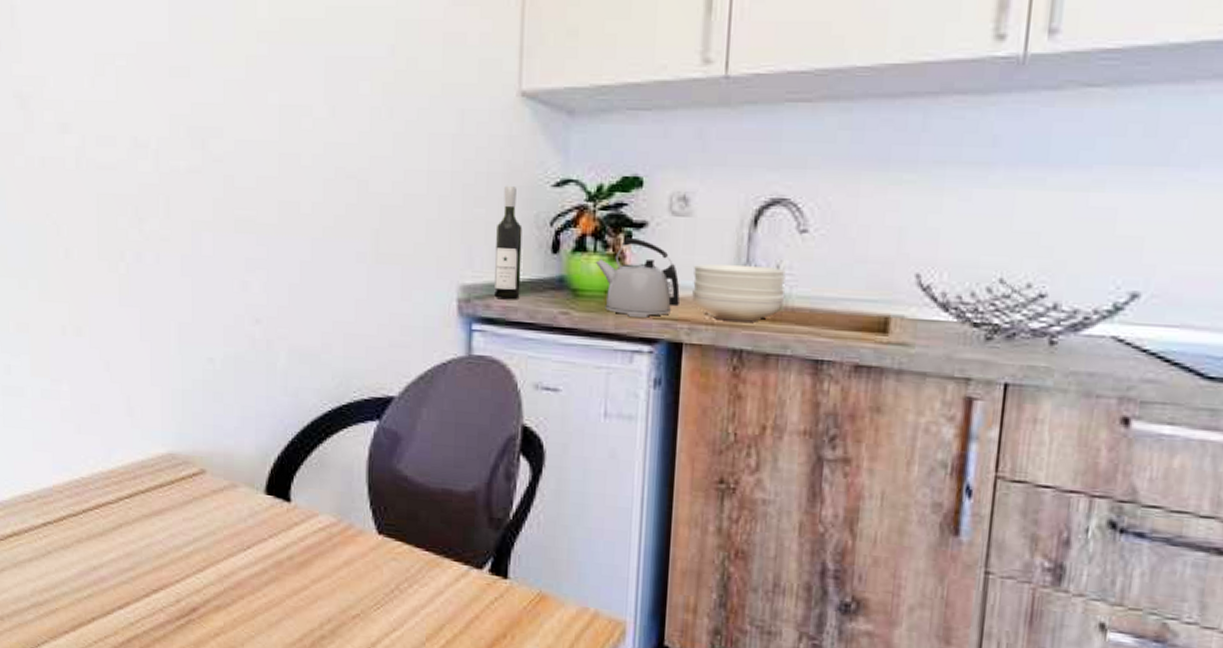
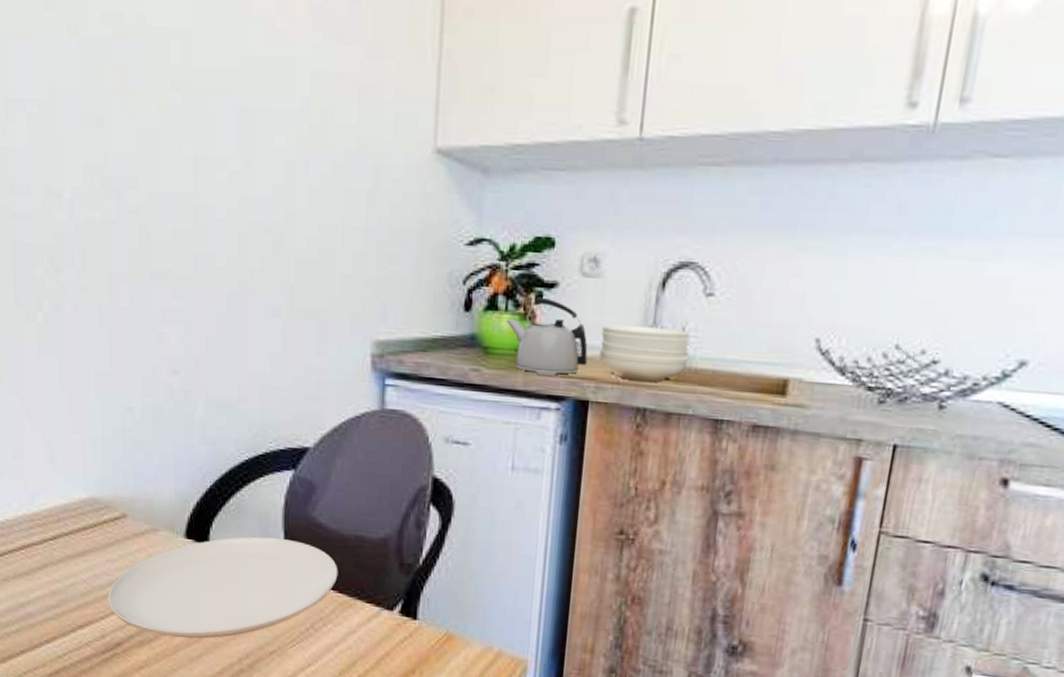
plate: none [184,491,425,602] -> present [108,536,338,639]
bottle: present [494,185,523,300] -> none [407,242,436,356]

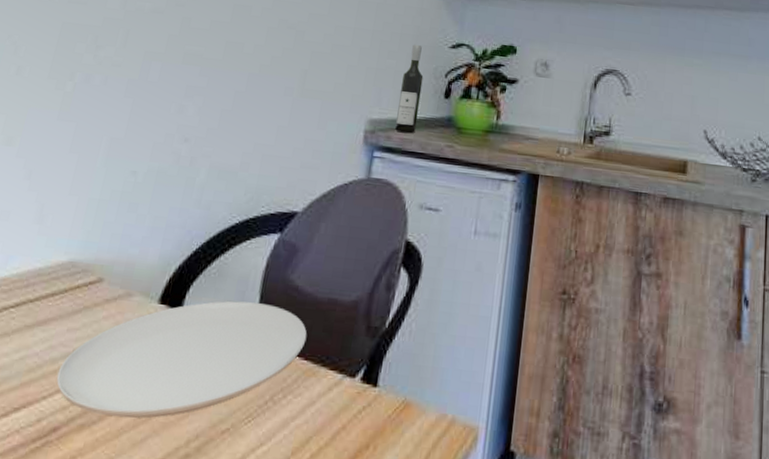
bottle: none [407,242,436,356] -> present [395,44,424,134]
kettle: present [506,296,588,377] -> none [476,89,539,154]
bowl: present [599,324,692,382] -> none [547,113,616,161]

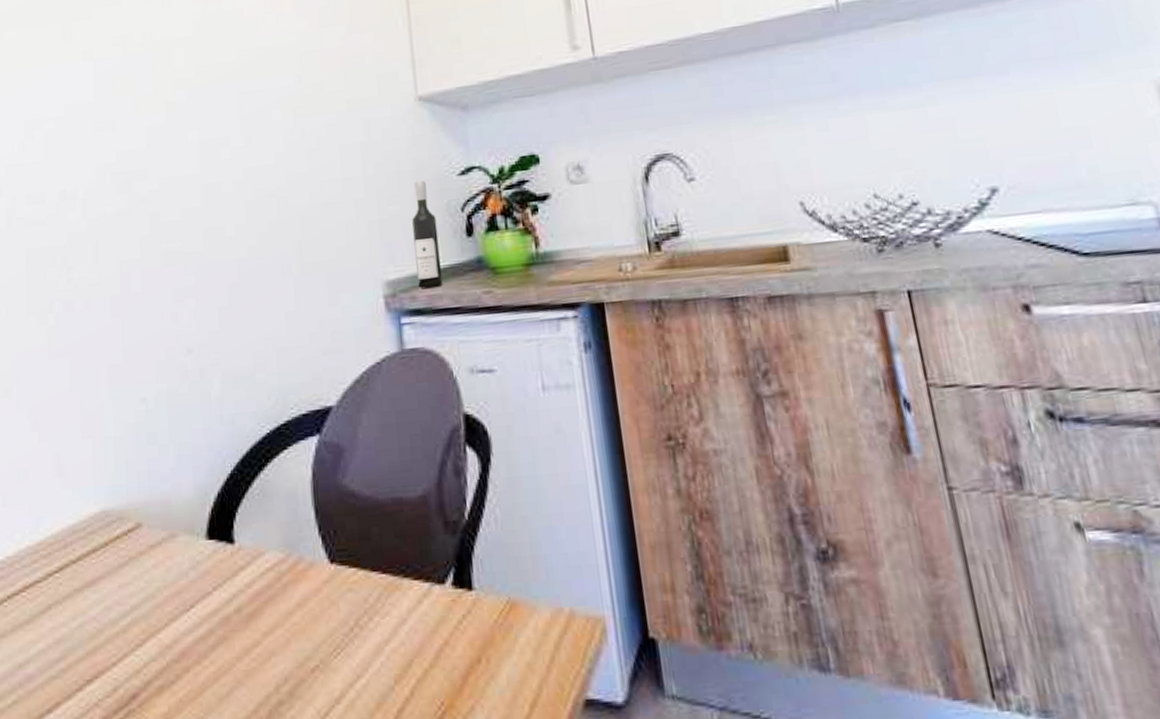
plate: present [56,301,307,418] -> none [121,518,379,673]

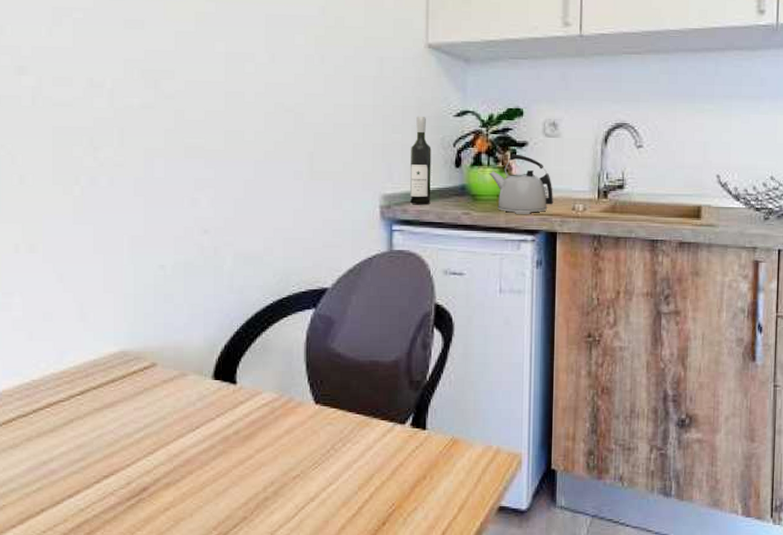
kettle: none [508,210,594,287] -> present [489,153,554,215]

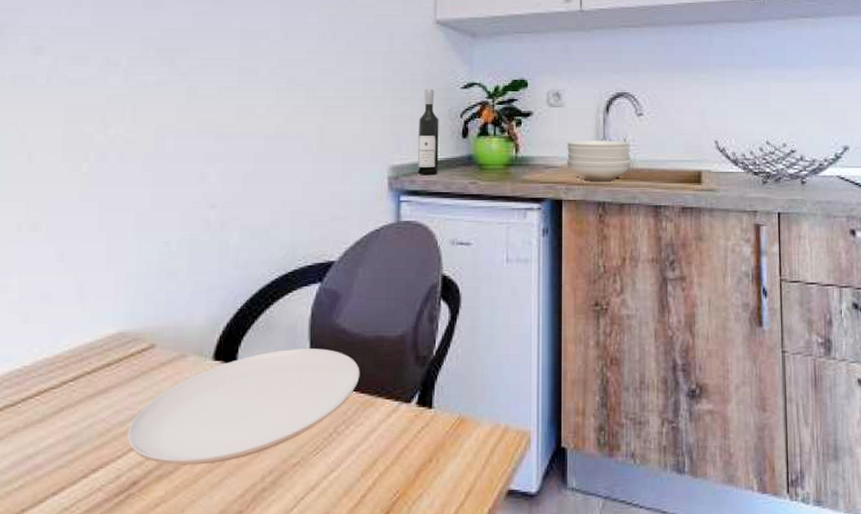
plate: none [135,371,356,475] -> present [127,348,360,465]
kettle: present [489,153,554,215] -> none [495,123,559,184]
bowl: none [561,171,630,214] -> present [566,140,632,181]

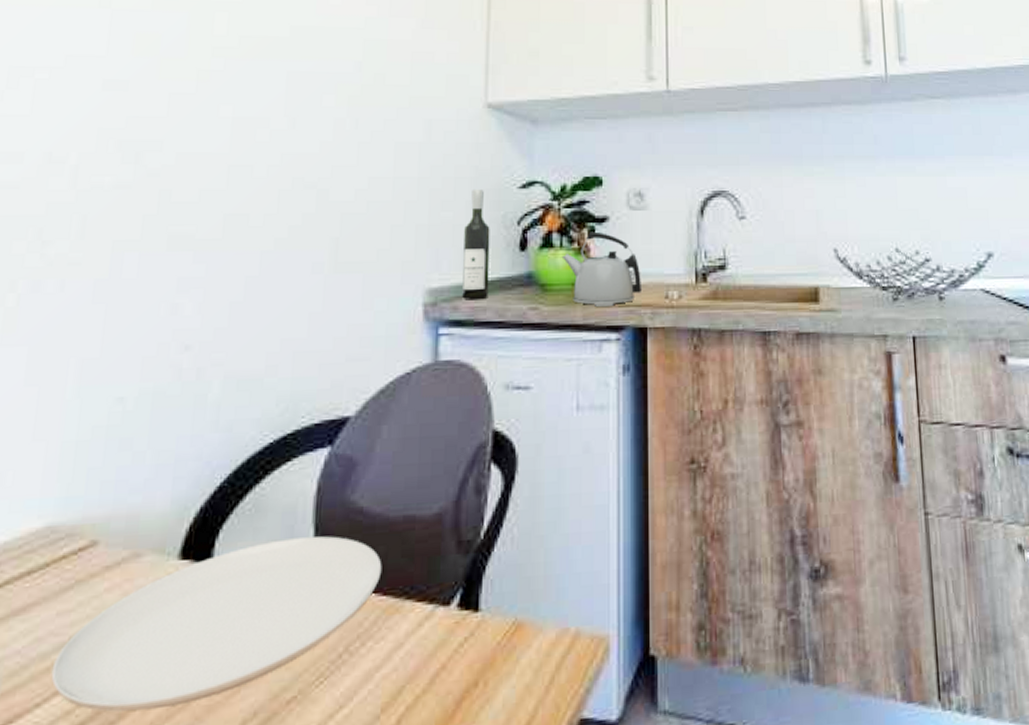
kettle: none [495,123,559,184] -> present [561,231,643,308]
bowl: present [566,140,632,181] -> none [651,250,733,303]

